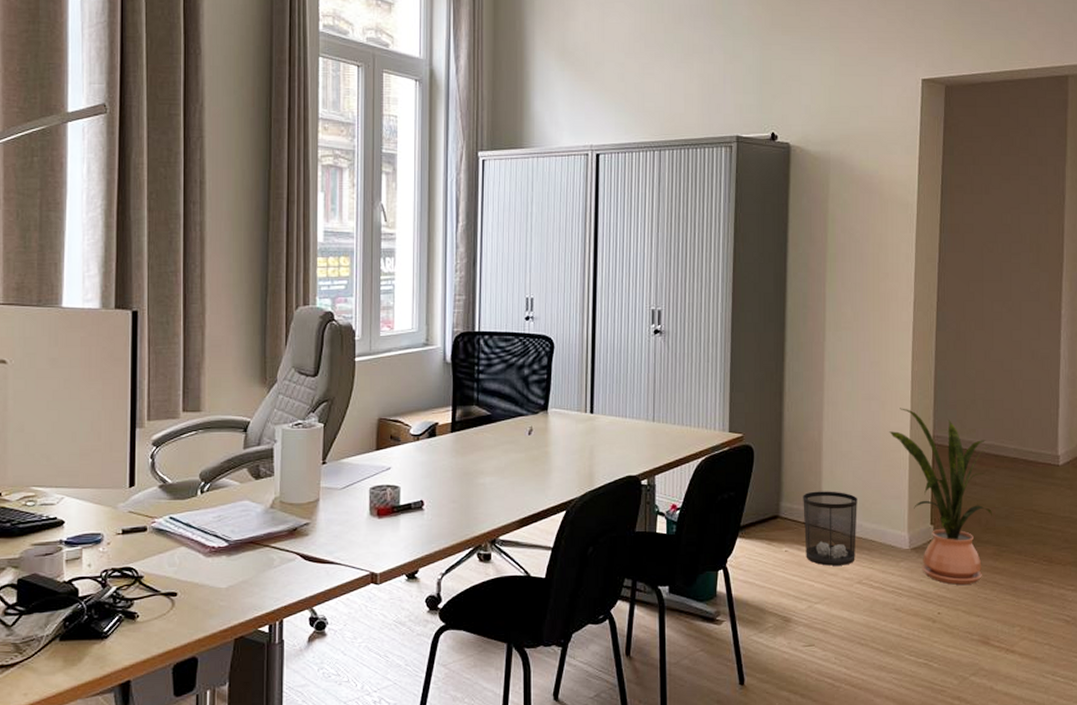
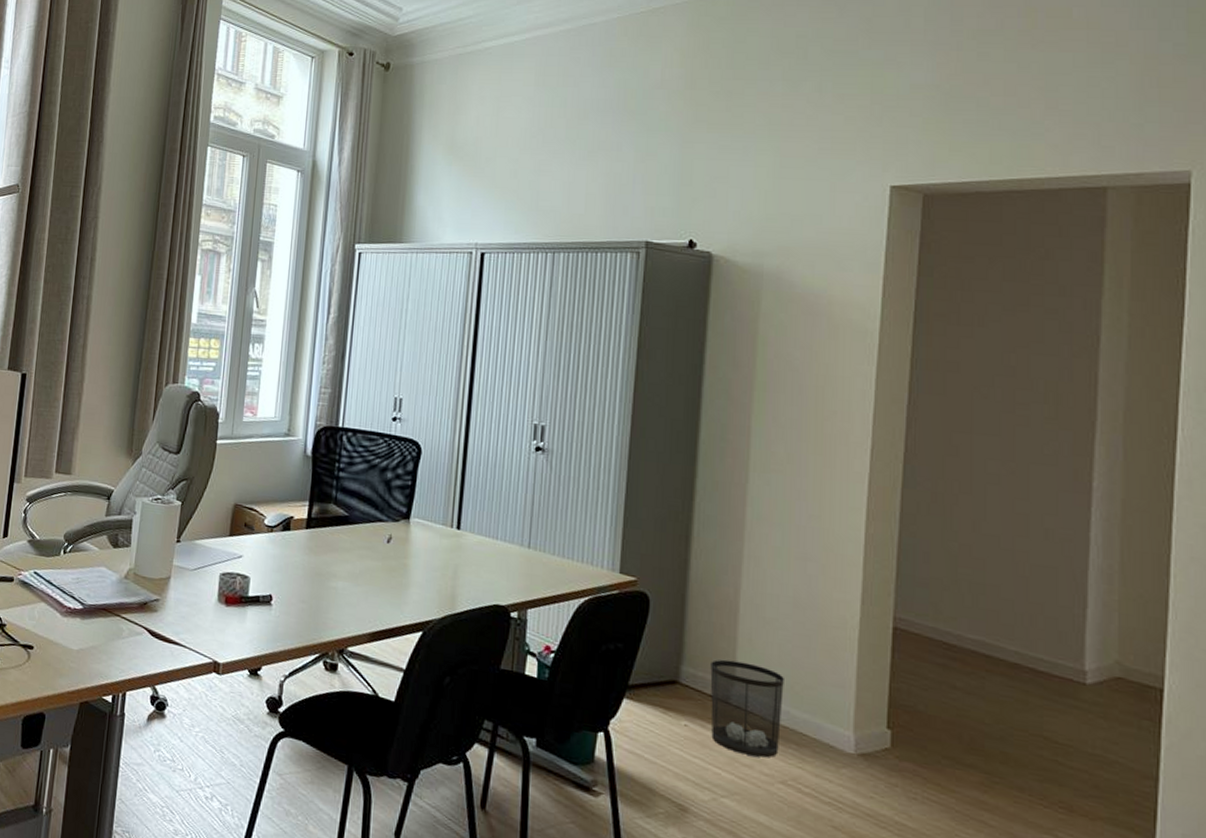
house plant: present [889,408,992,585] -> none [831,576,980,817]

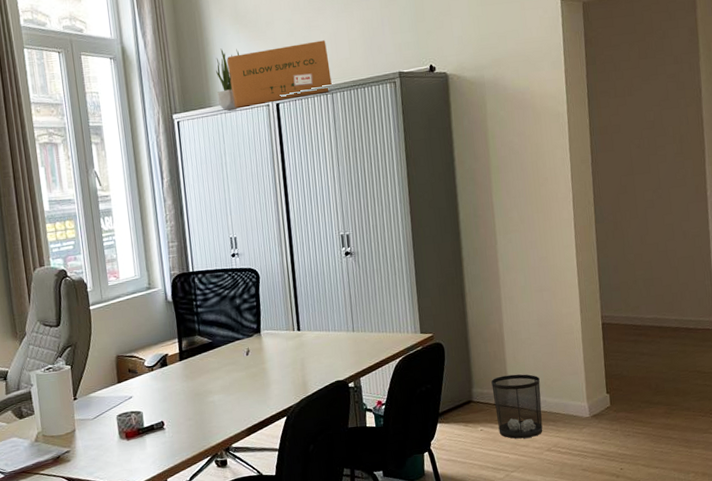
potted plant: none [412,179,448,252] -> present [216,48,240,111]
box: none [429,188,557,252] -> present [227,40,332,109]

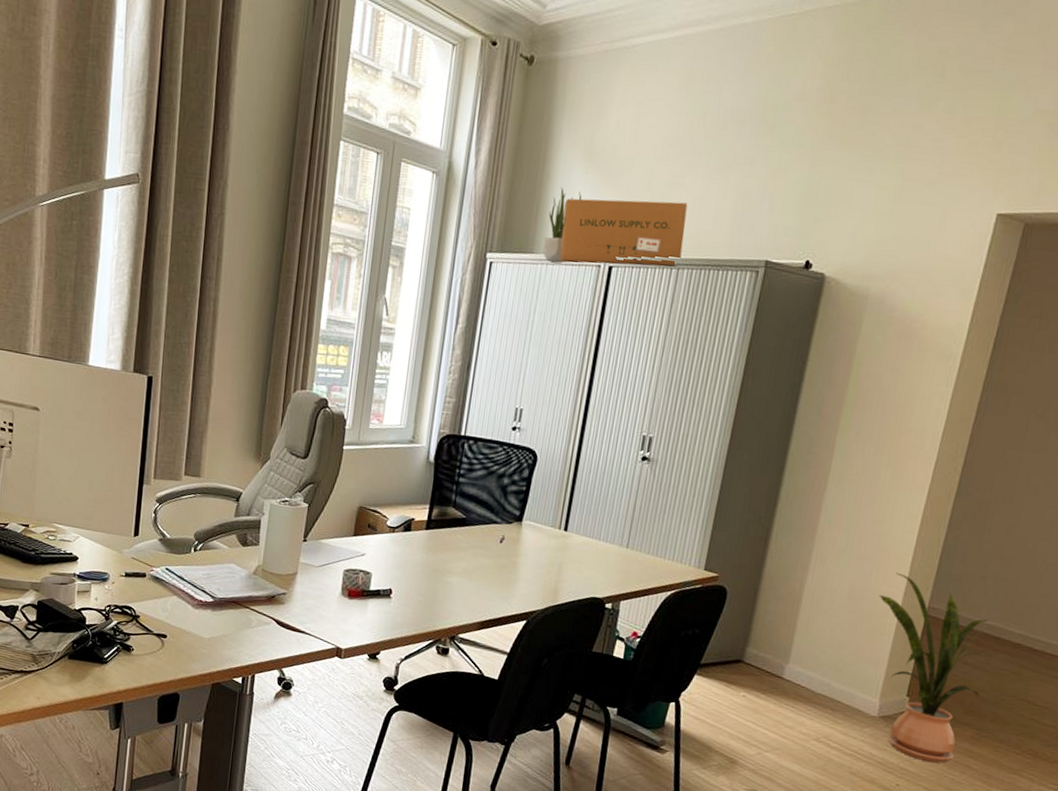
waste bin: present [491,374,543,439] -> none [764,642,830,721]
house plant: none [562,295,661,443] -> present [879,572,994,763]

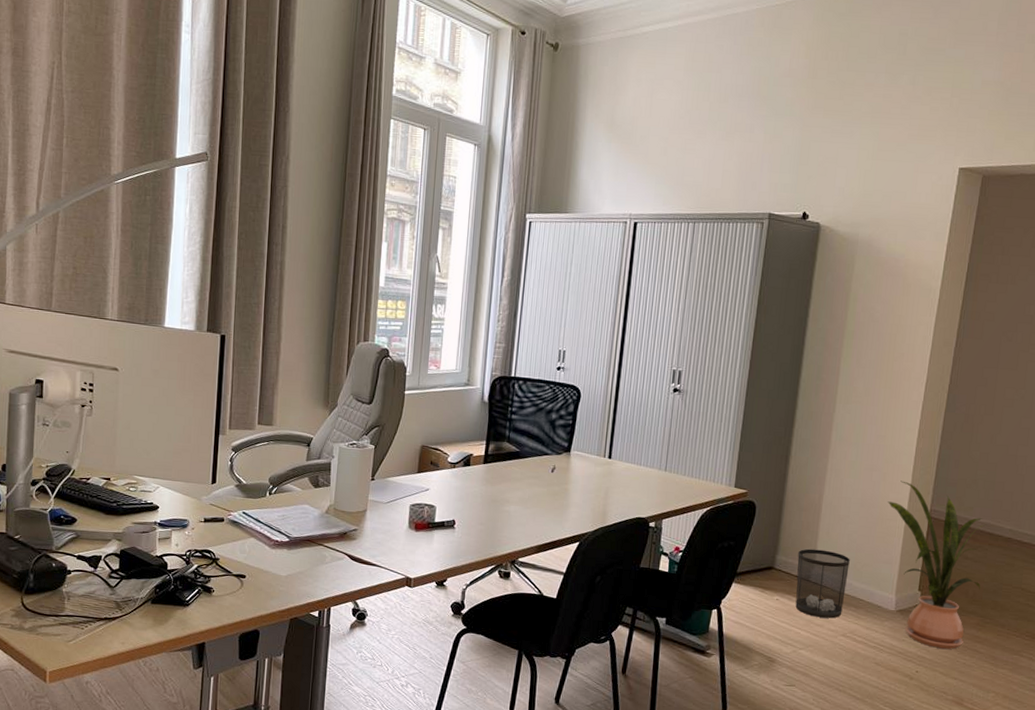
potted plant: present [543,187,582,263] -> none [575,155,607,221]
box: present [559,198,688,268] -> none [590,164,699,222]
waste bin: none [764,642,830,721] -> present [795,548,850,619]

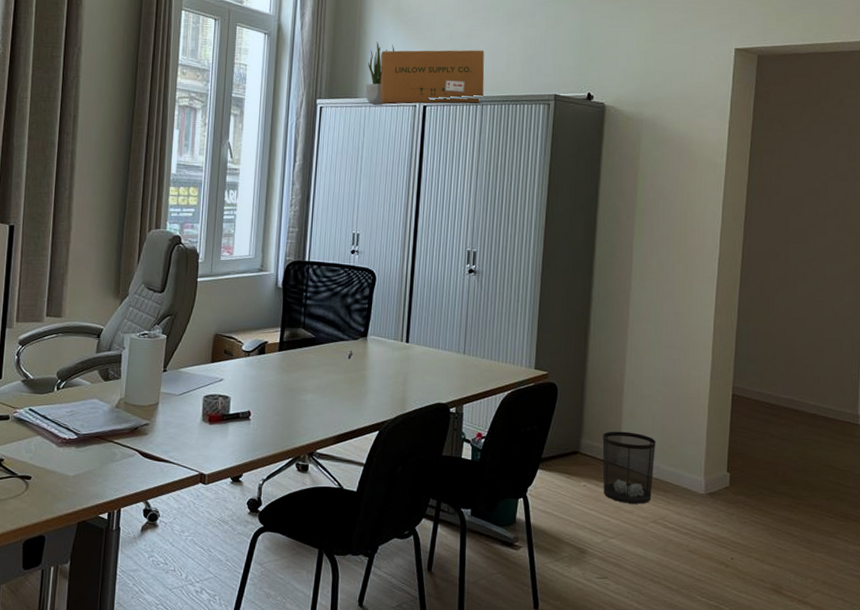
potted plant: none [575,155,607,221] -> present [365,41,395,105]
box: none [590,164,699,222] -> present [380,50,485,105]
house plant: present [887,480,987,649] -> none [689,358,791,533]

